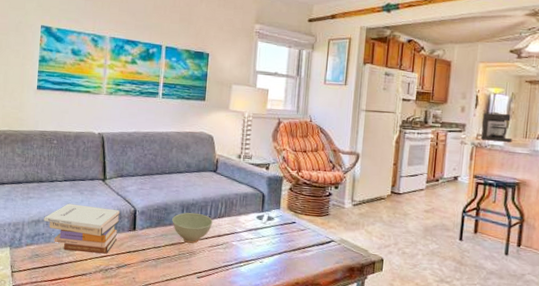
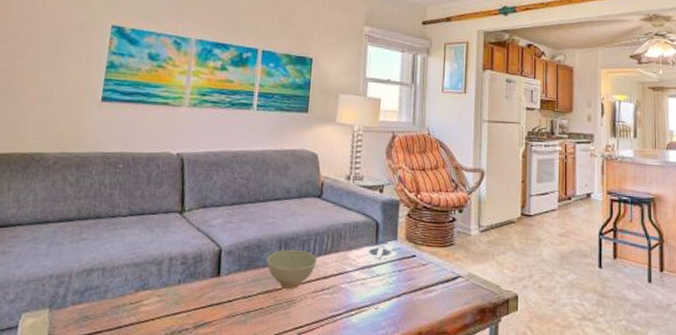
books: present [44,203,120,254] -> none [99,245,201,310]
coffee maker: present [480,112,513,143] -> none [610,121,642,155]

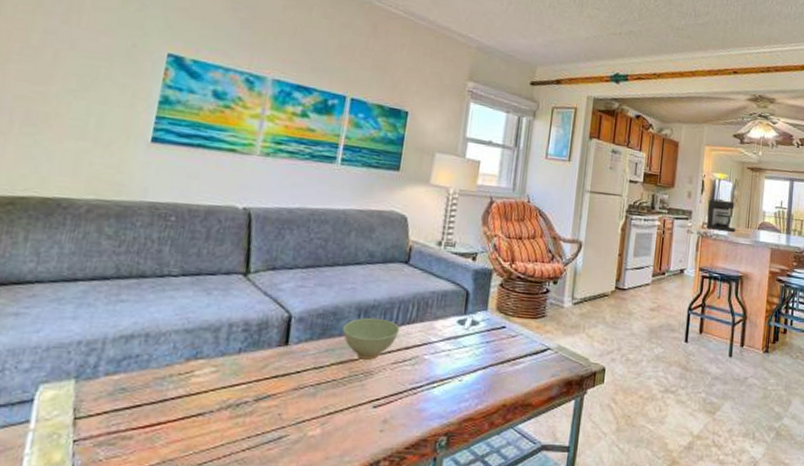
coffee maker: none [610,121,642,155] -> present [706,199,736,233]

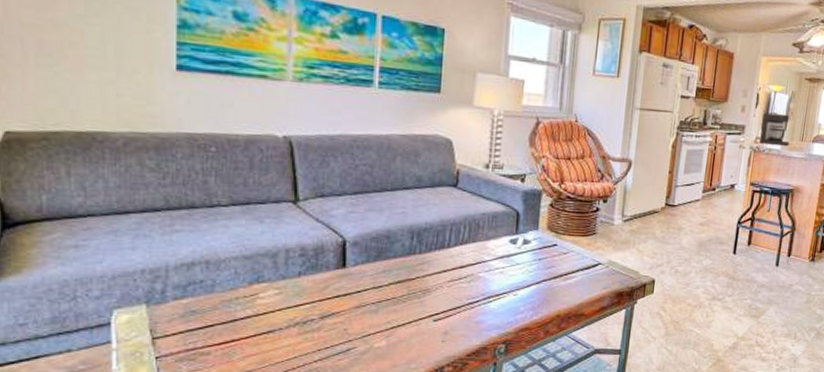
bowl: present [343,317,400,360] -> none [398,239,454,279]

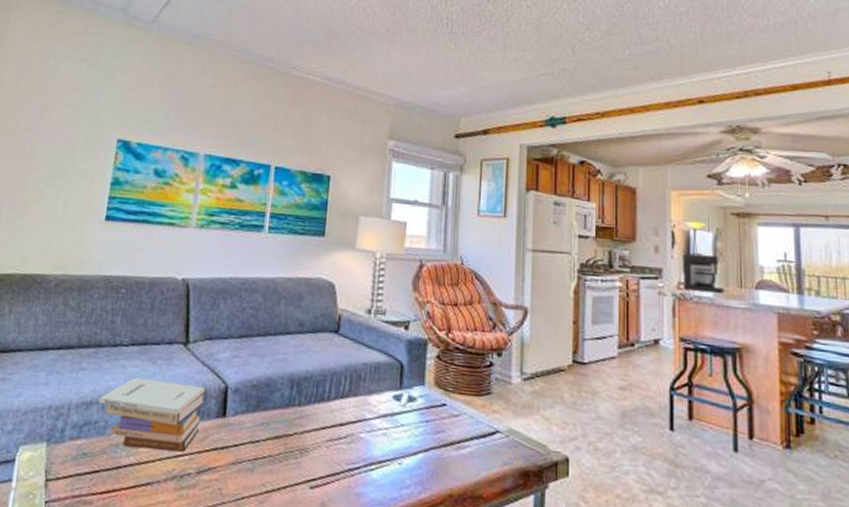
books: none [201,236,323,302] -> present [98,377,206,452]

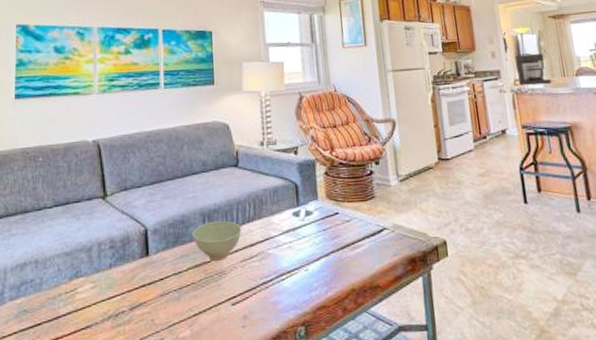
books: present [98,377,206,452] -> none [32,232,128,298]
bowl: none [277,390,333,436] -> present [192,220,242,261]

